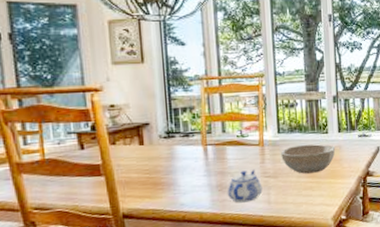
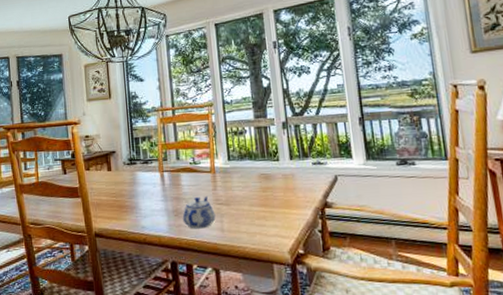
bowl: present [281,144,336,174] -> none [232,172,288,203]

